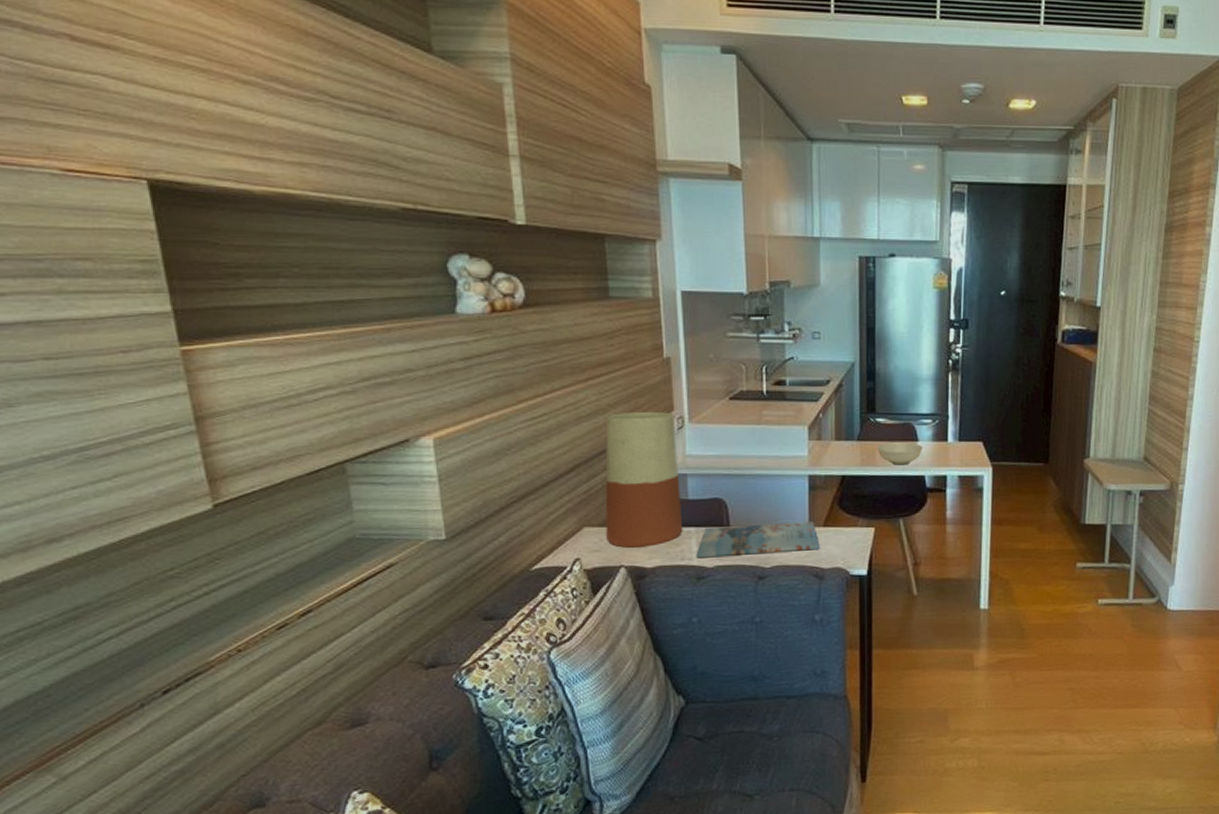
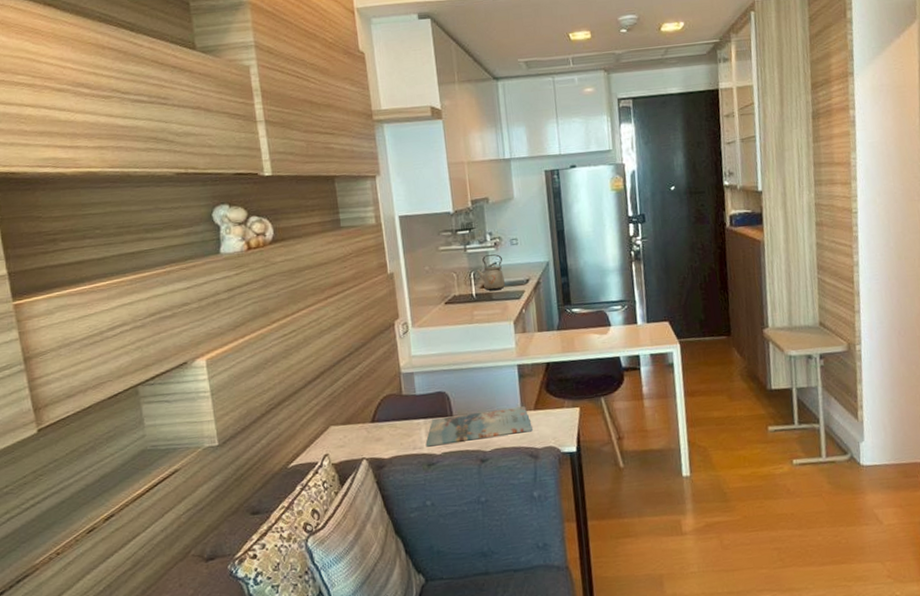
vase: present [605,412,683,548] -> none [344,319,414,442]
kettle: none [769,348,801,390] -> present [476,254,505,291]
bowl: present [877,442,923,465] -> none [575,327,616,349]

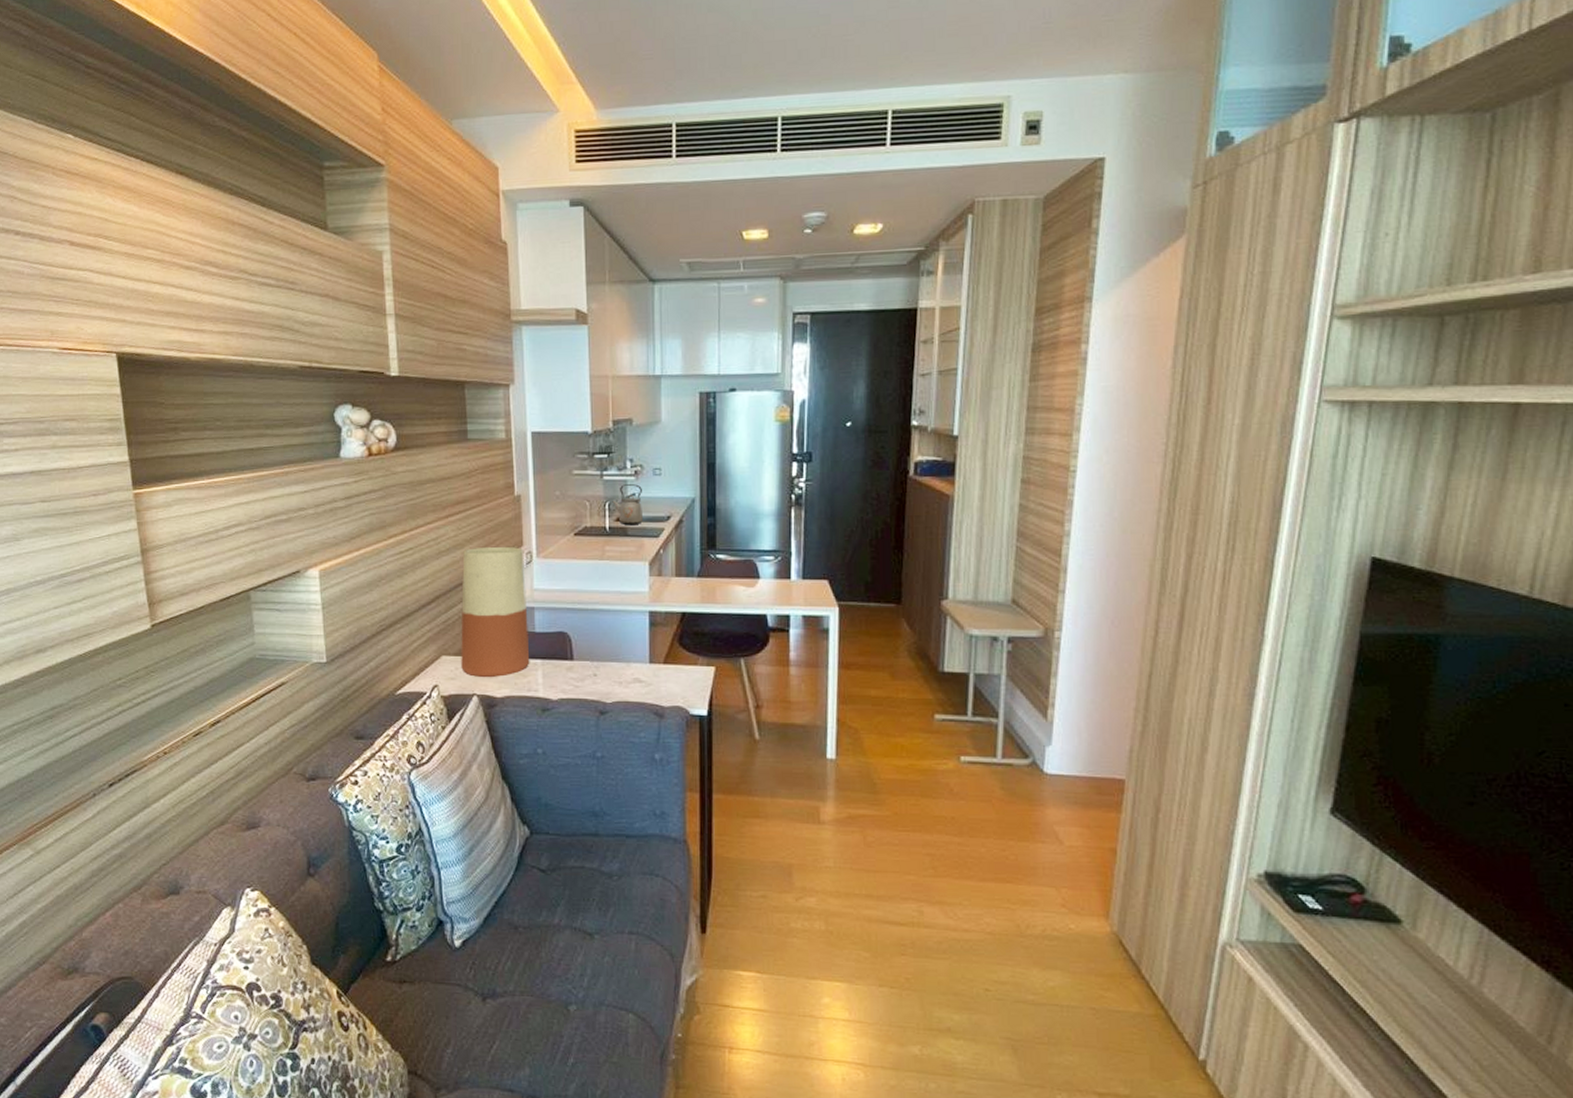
vase: none [344,319,414,442] -> present [461,547,530,677]
magazine: present [425,406,533,447] -> none [541,658,660,690]

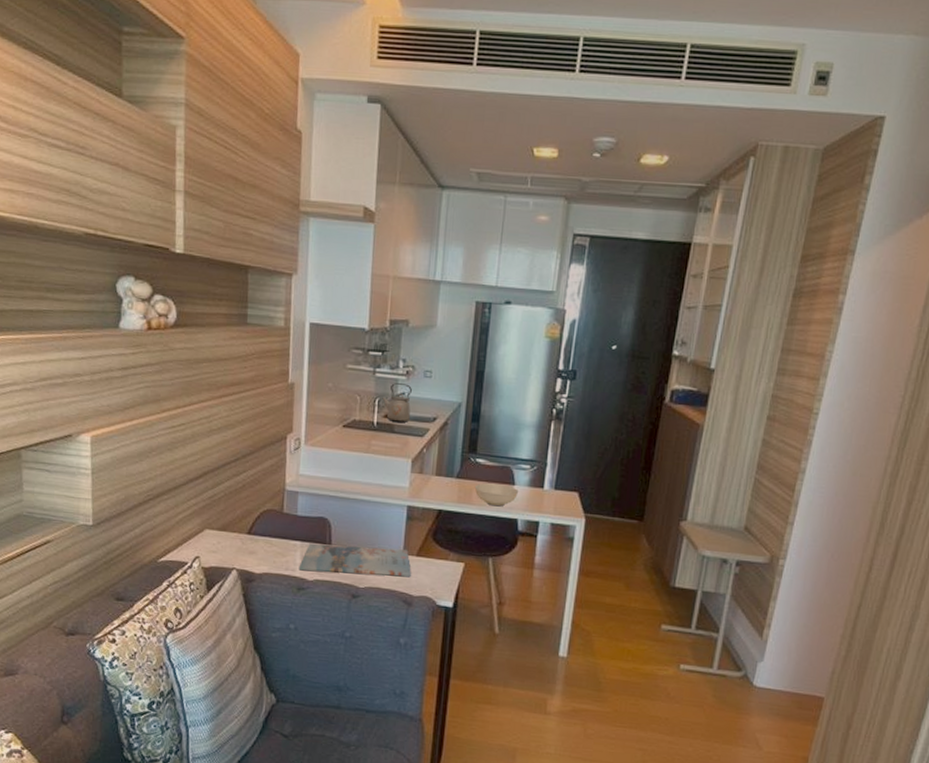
vase: present [461,547,530,677] -> none [223,429,293,554]
magazine: none [541,658,660,690] -> present [298,543,411,577]
bowl: none [717,579,765,603] -> present [474,483,519,507]

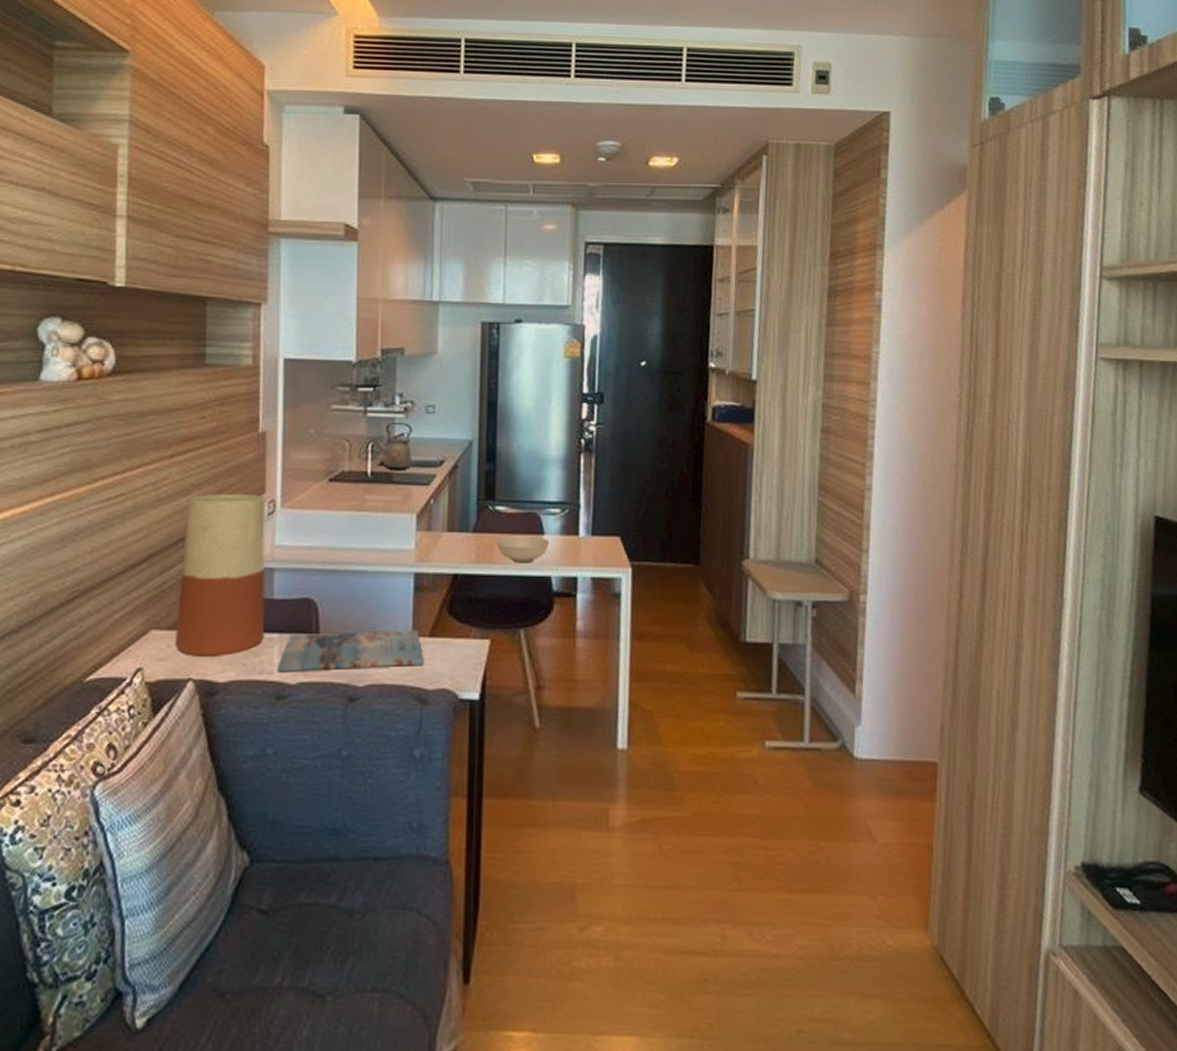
vase: none [223,429,293,554] -> present [175,494,266,657]

